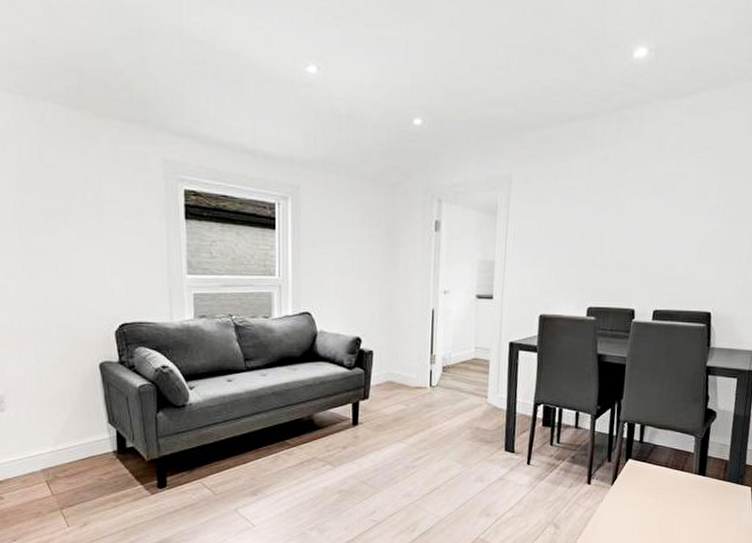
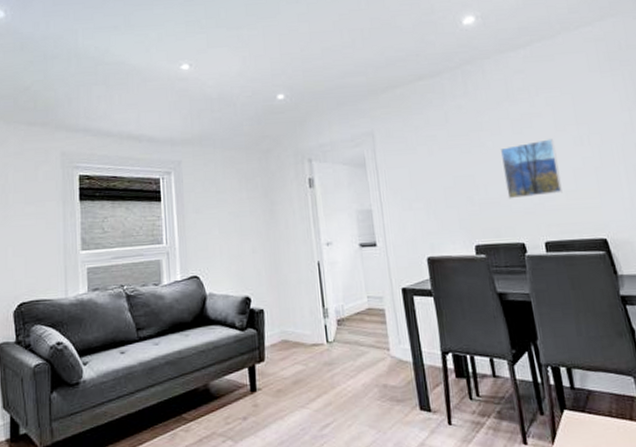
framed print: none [630,205,691,265] -> present [499,139,563,199]

